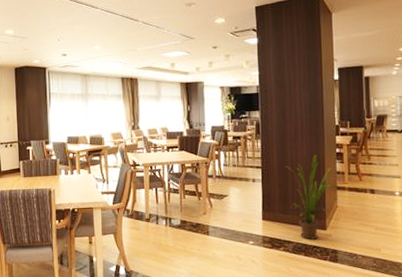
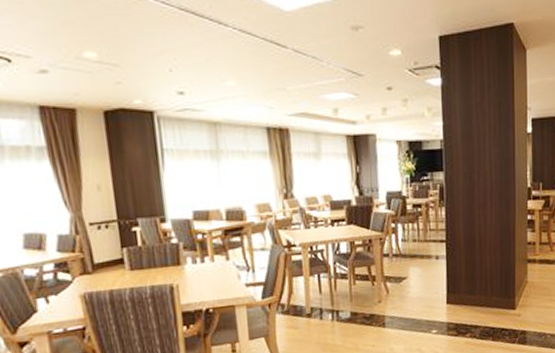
house plant: present [284,155,332,240] -> none [471,223,523,322]

